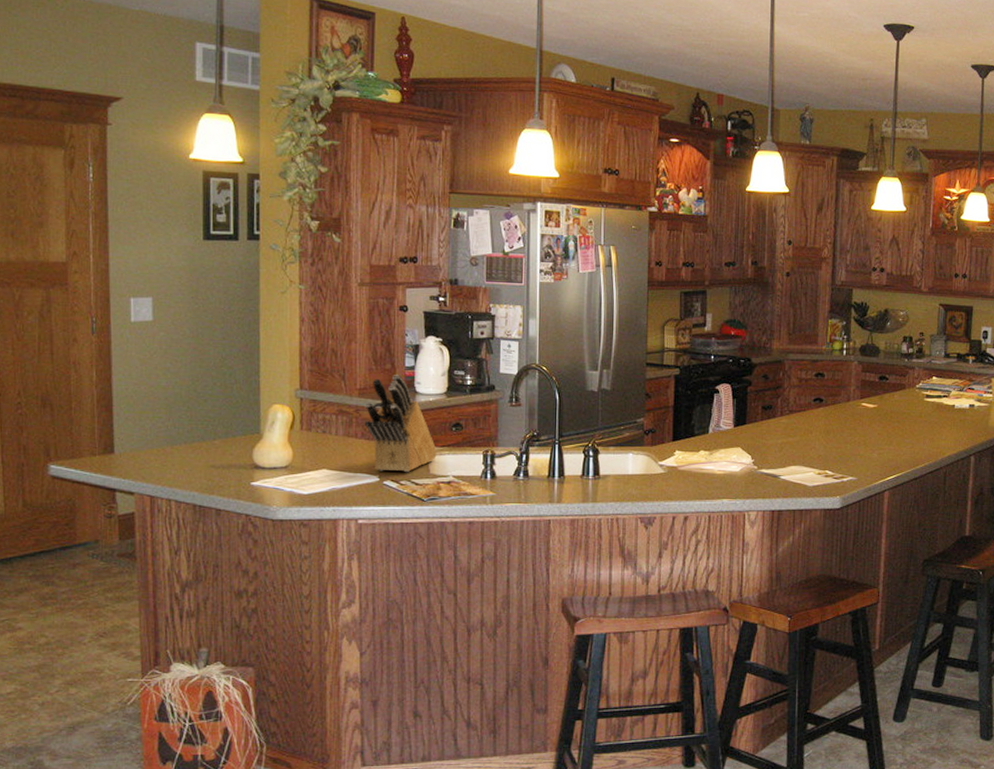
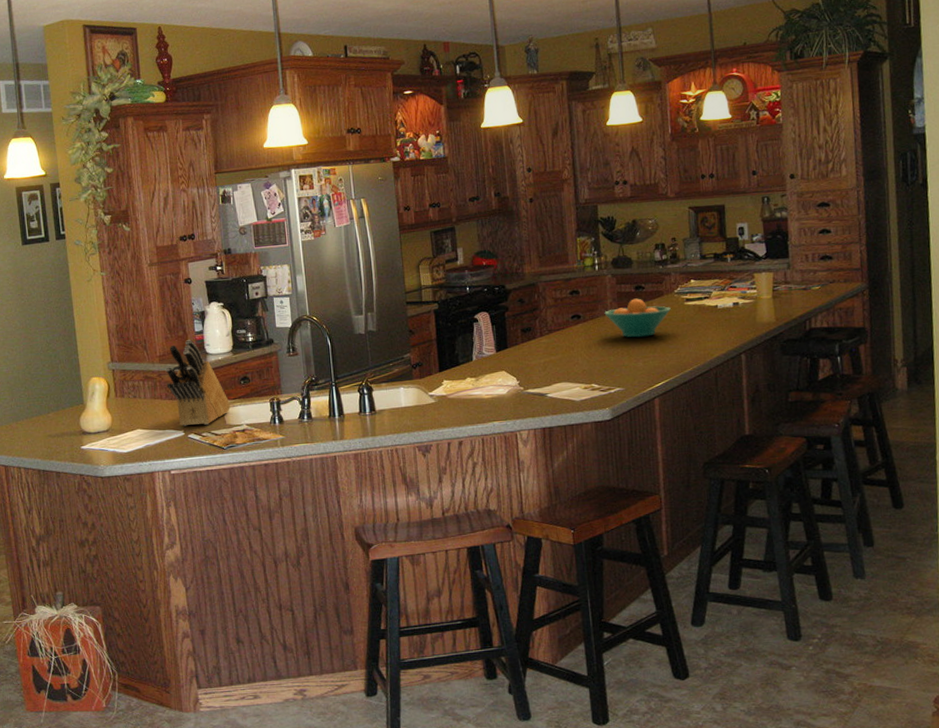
fruit bowl: none [846,388,911,429] -> present [604,298,671,338]

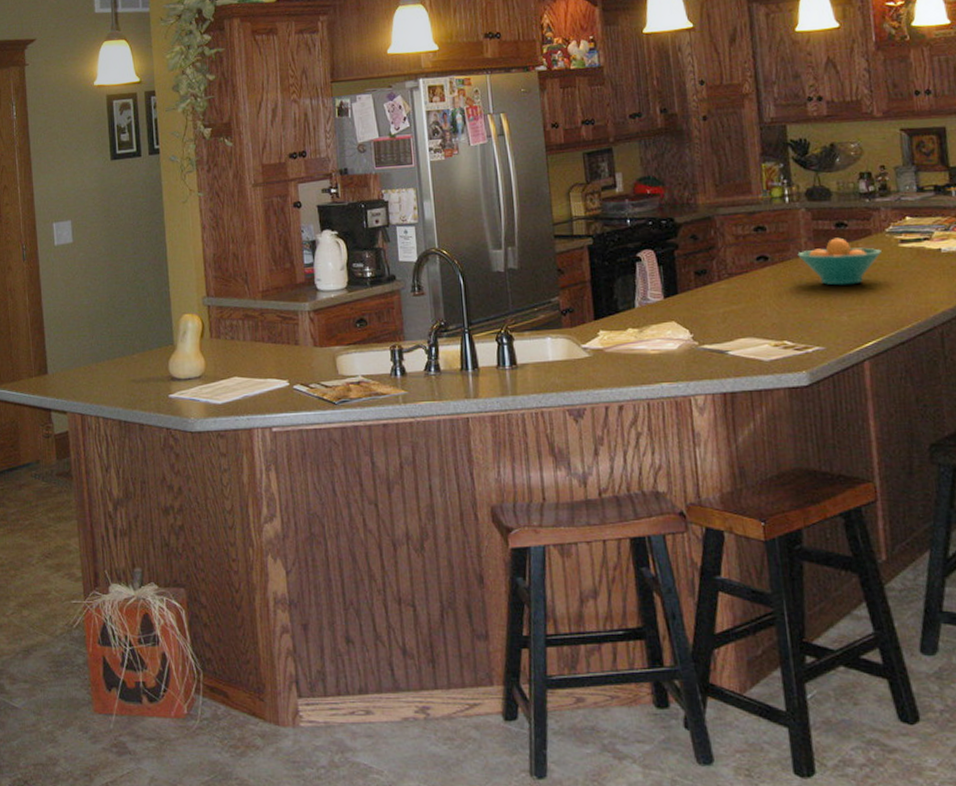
knife block: present [165,339,230,426] -> none [268,272,344,375]

